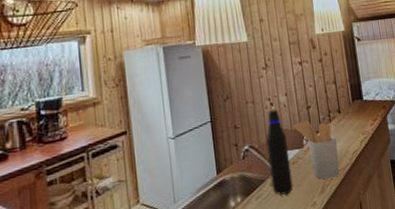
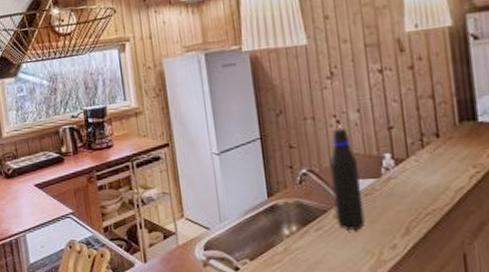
utensil holder: present [293,120,339,179] -> none [367,144,434,219]

